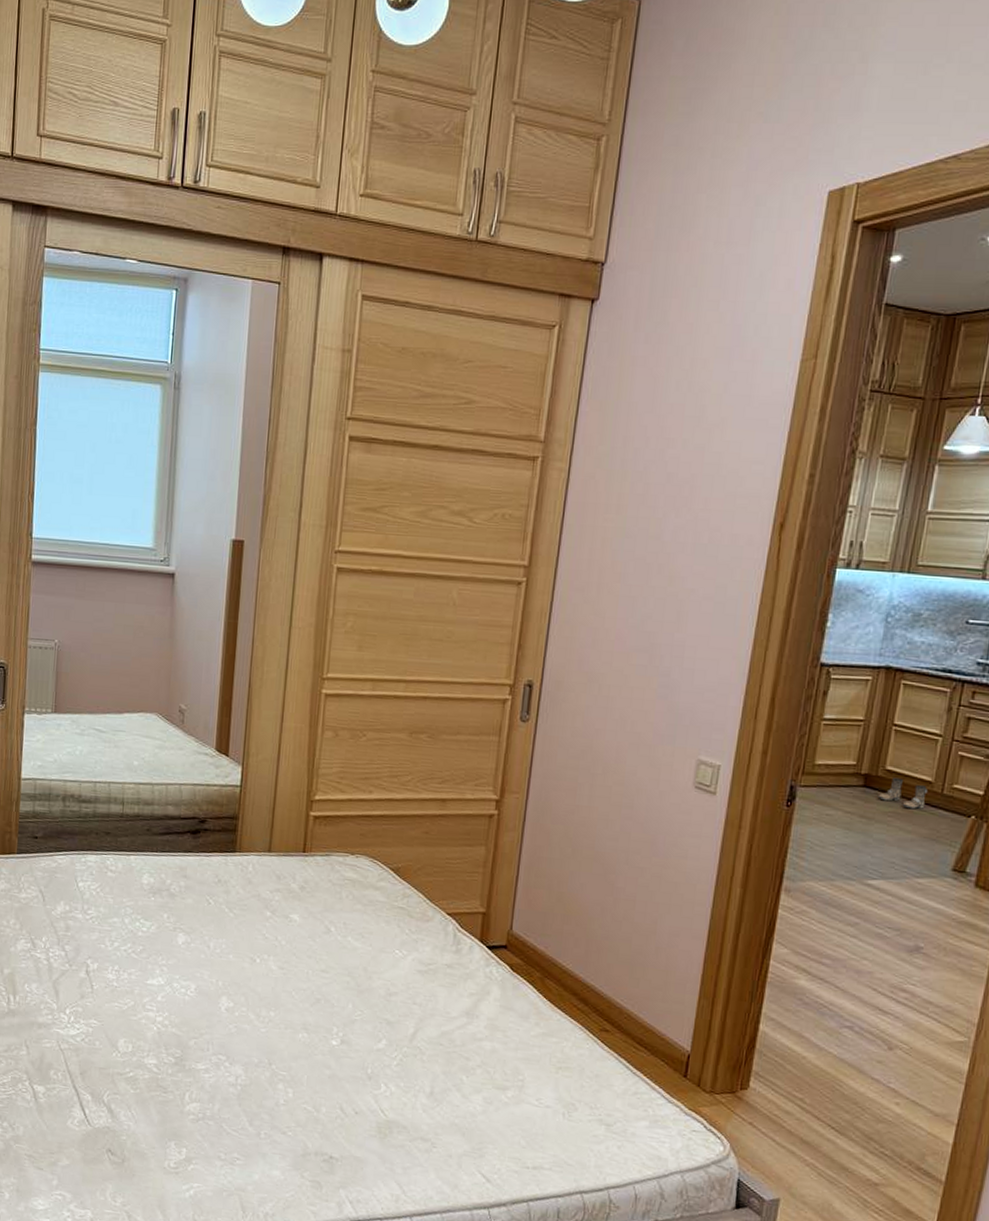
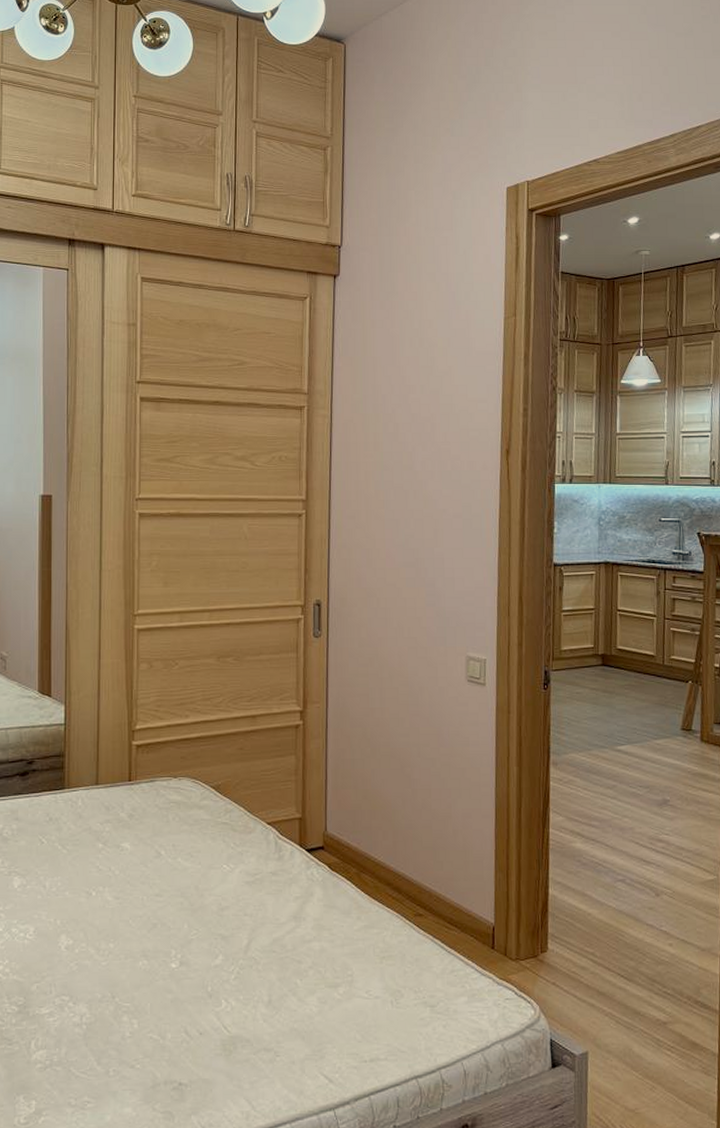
boots: present [877,777,927,810] -> none [614,655,652,681]

